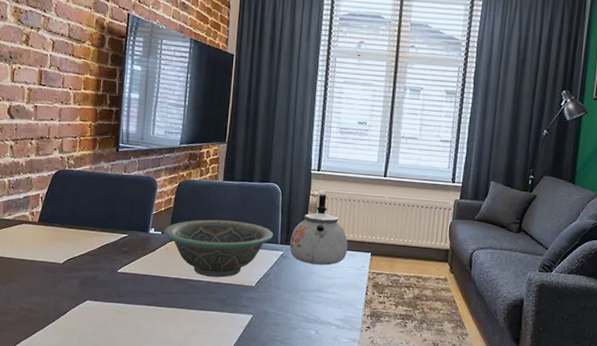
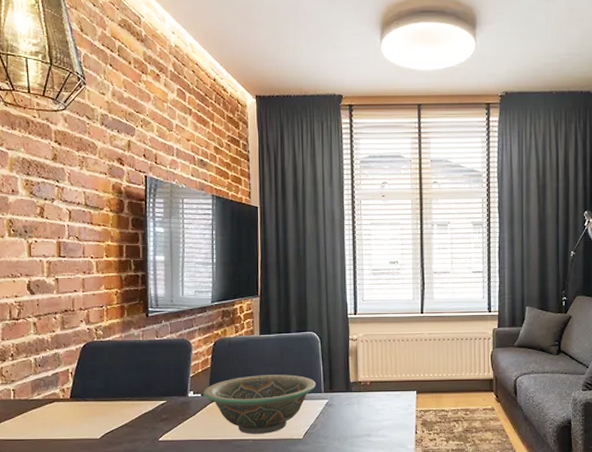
kettle: present [290,194,348,265] -> none [334,338,392,409]

